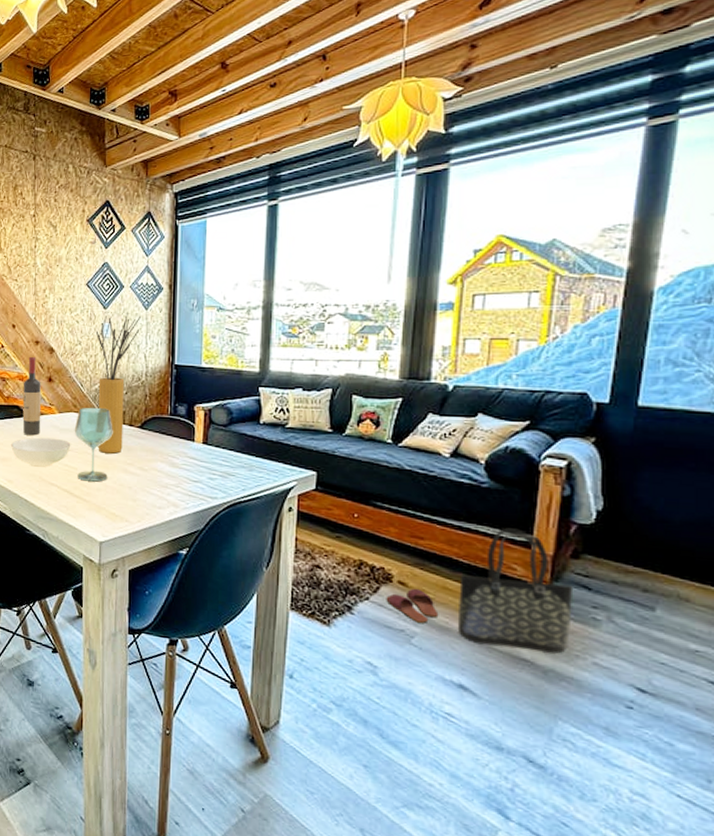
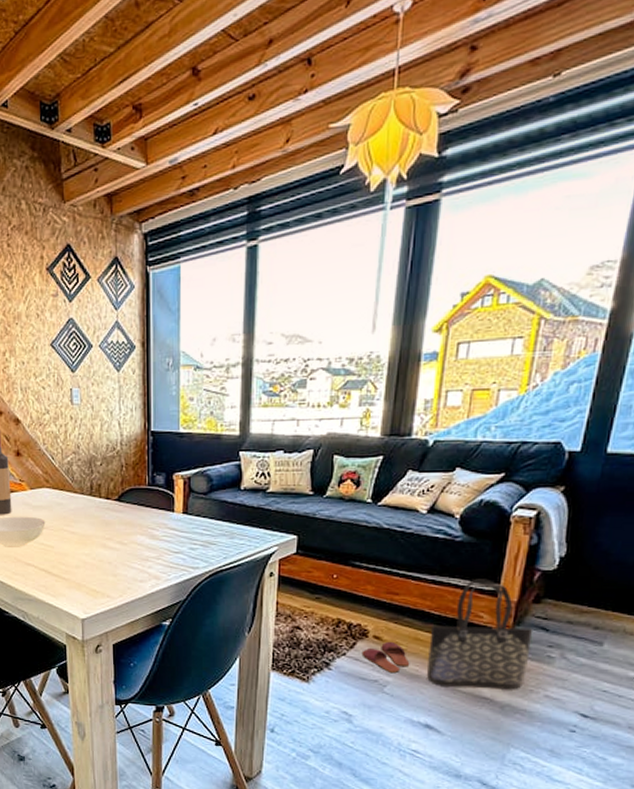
wine glass: present [74,407,113,482] -> none [48,481,89,559]
vase: present [95,312,141,454] -> none [64,375,112,529]

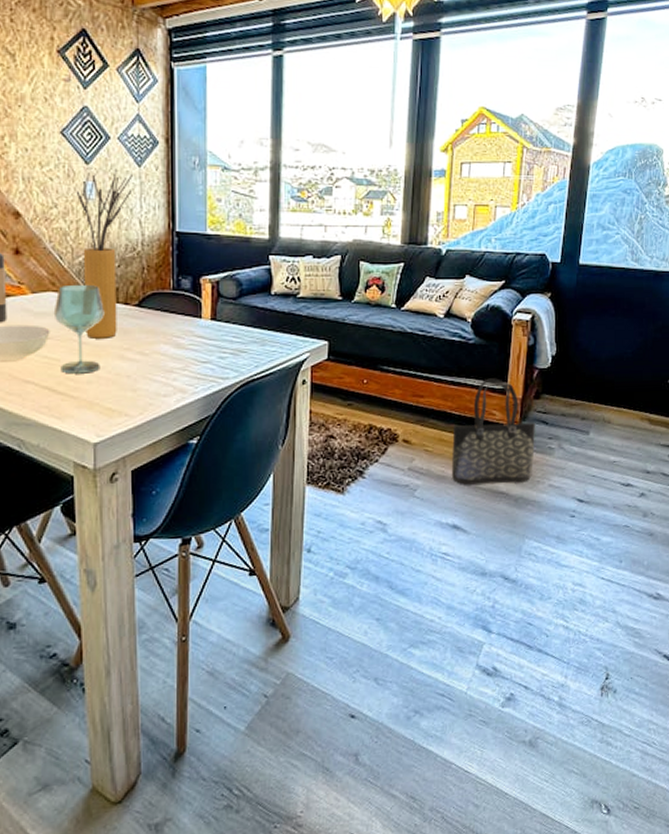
wine glass: none [48,481,89,559] -> present [53,284,104,374]
vase: none [64,375,112,529] -> present [76,168,133,339]
slippers: present [361,641,410,672] -> none [393,444,437,476]

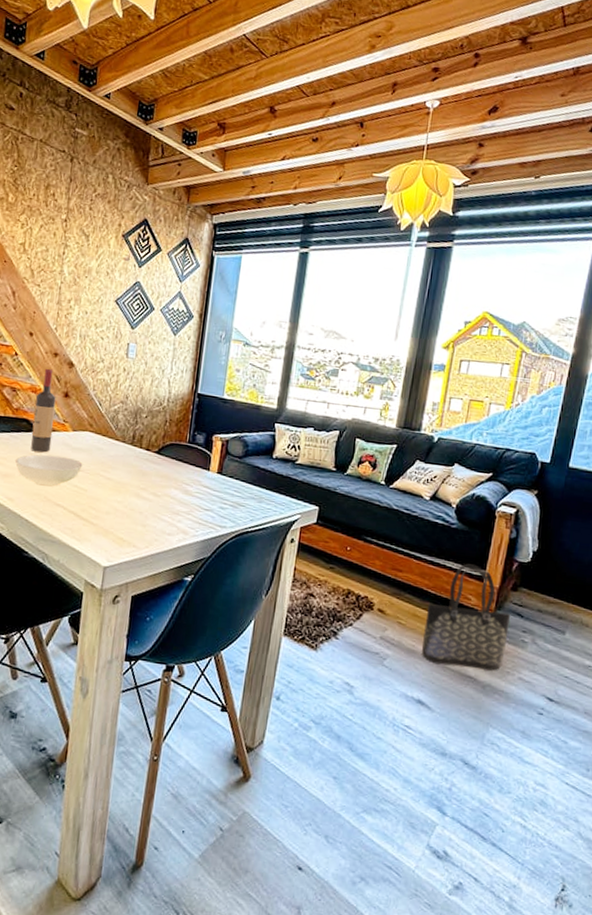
wine glass: present [53,284,104,374] -> none [86,427,129,505]
vase: present [76,168,133,339] -> none [111,335,168,478]

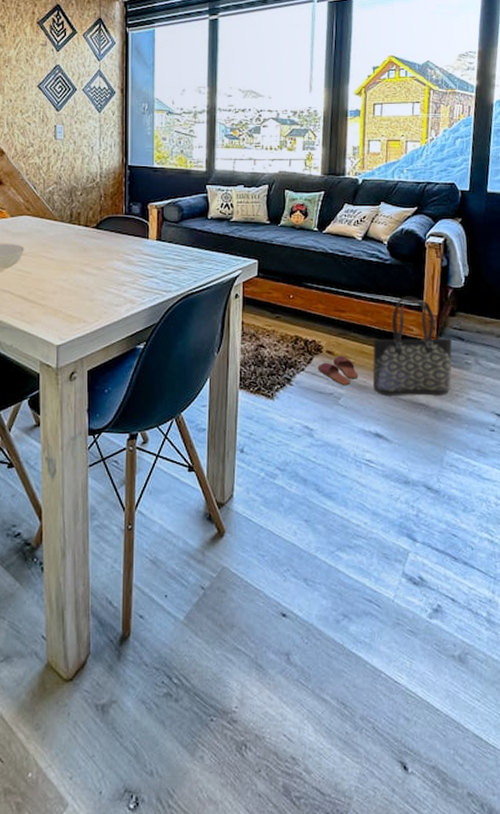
slippers: none [366,615,408,646] -> present [317,355,359,385]

